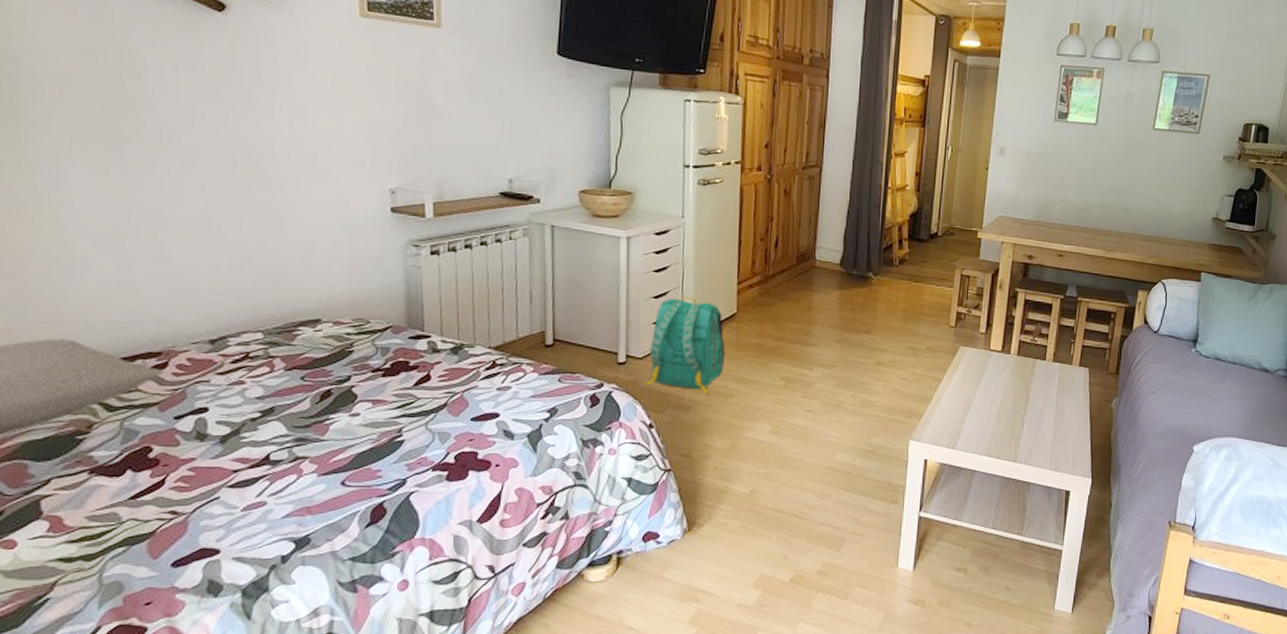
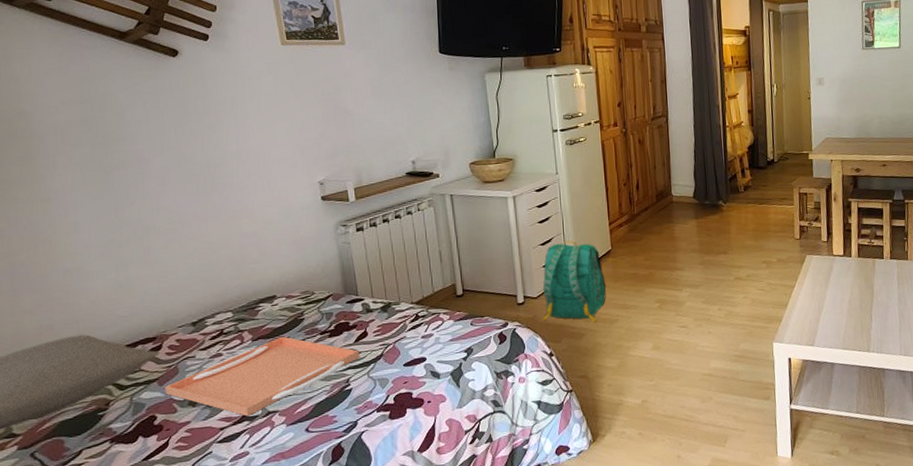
serving tray: none [166,369,419,460] -> present [164,336,360,417]

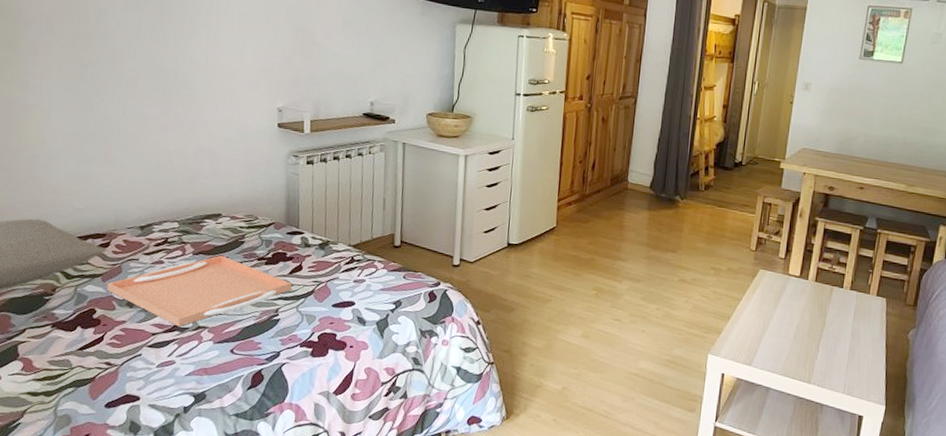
backpack: present [542,240,607,323] -> none [474,209,545,299]

